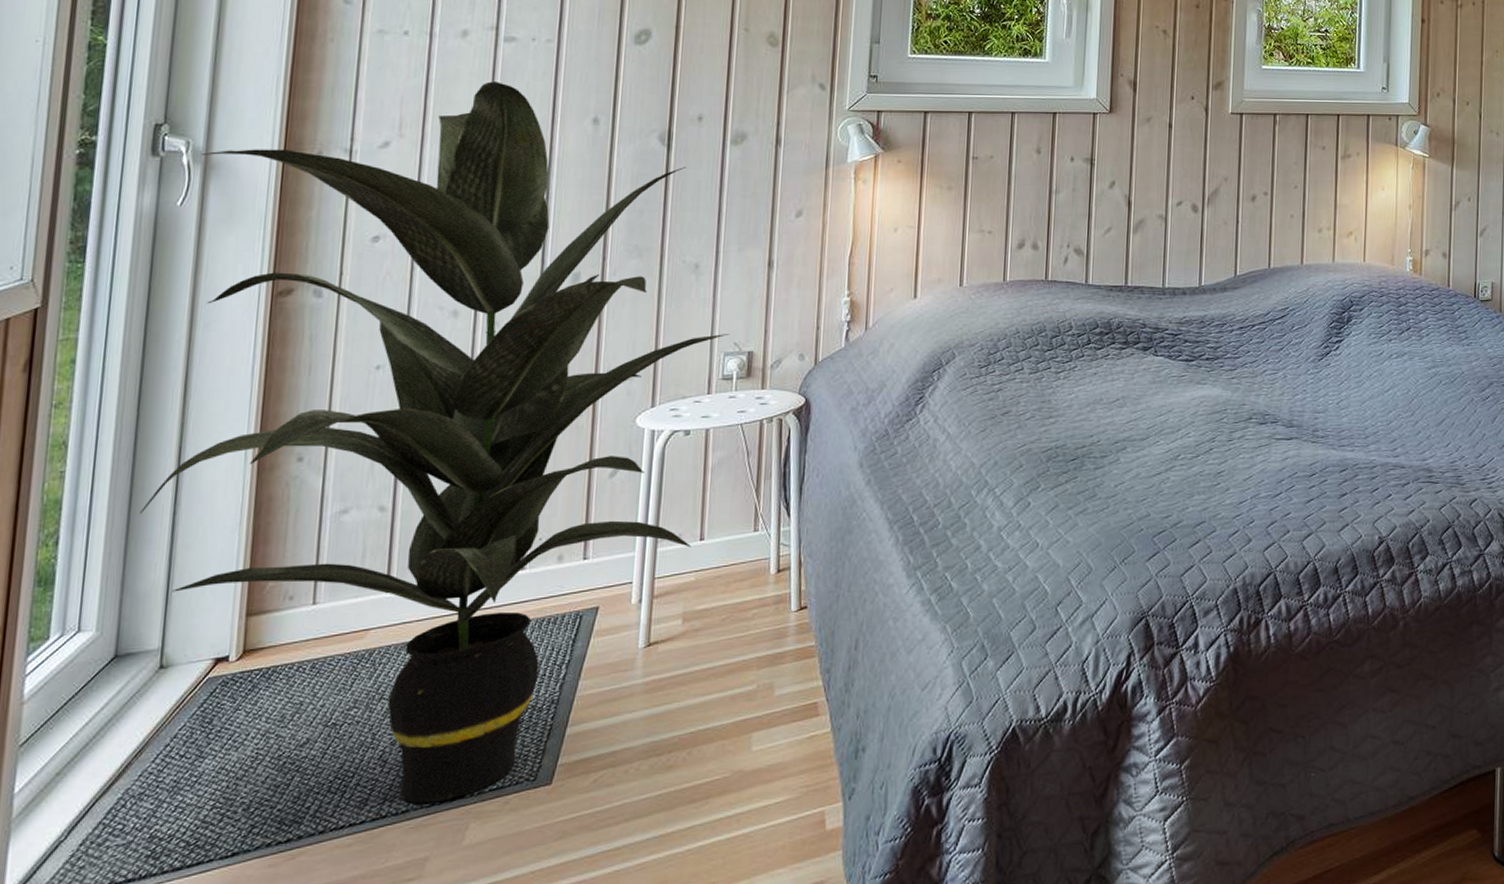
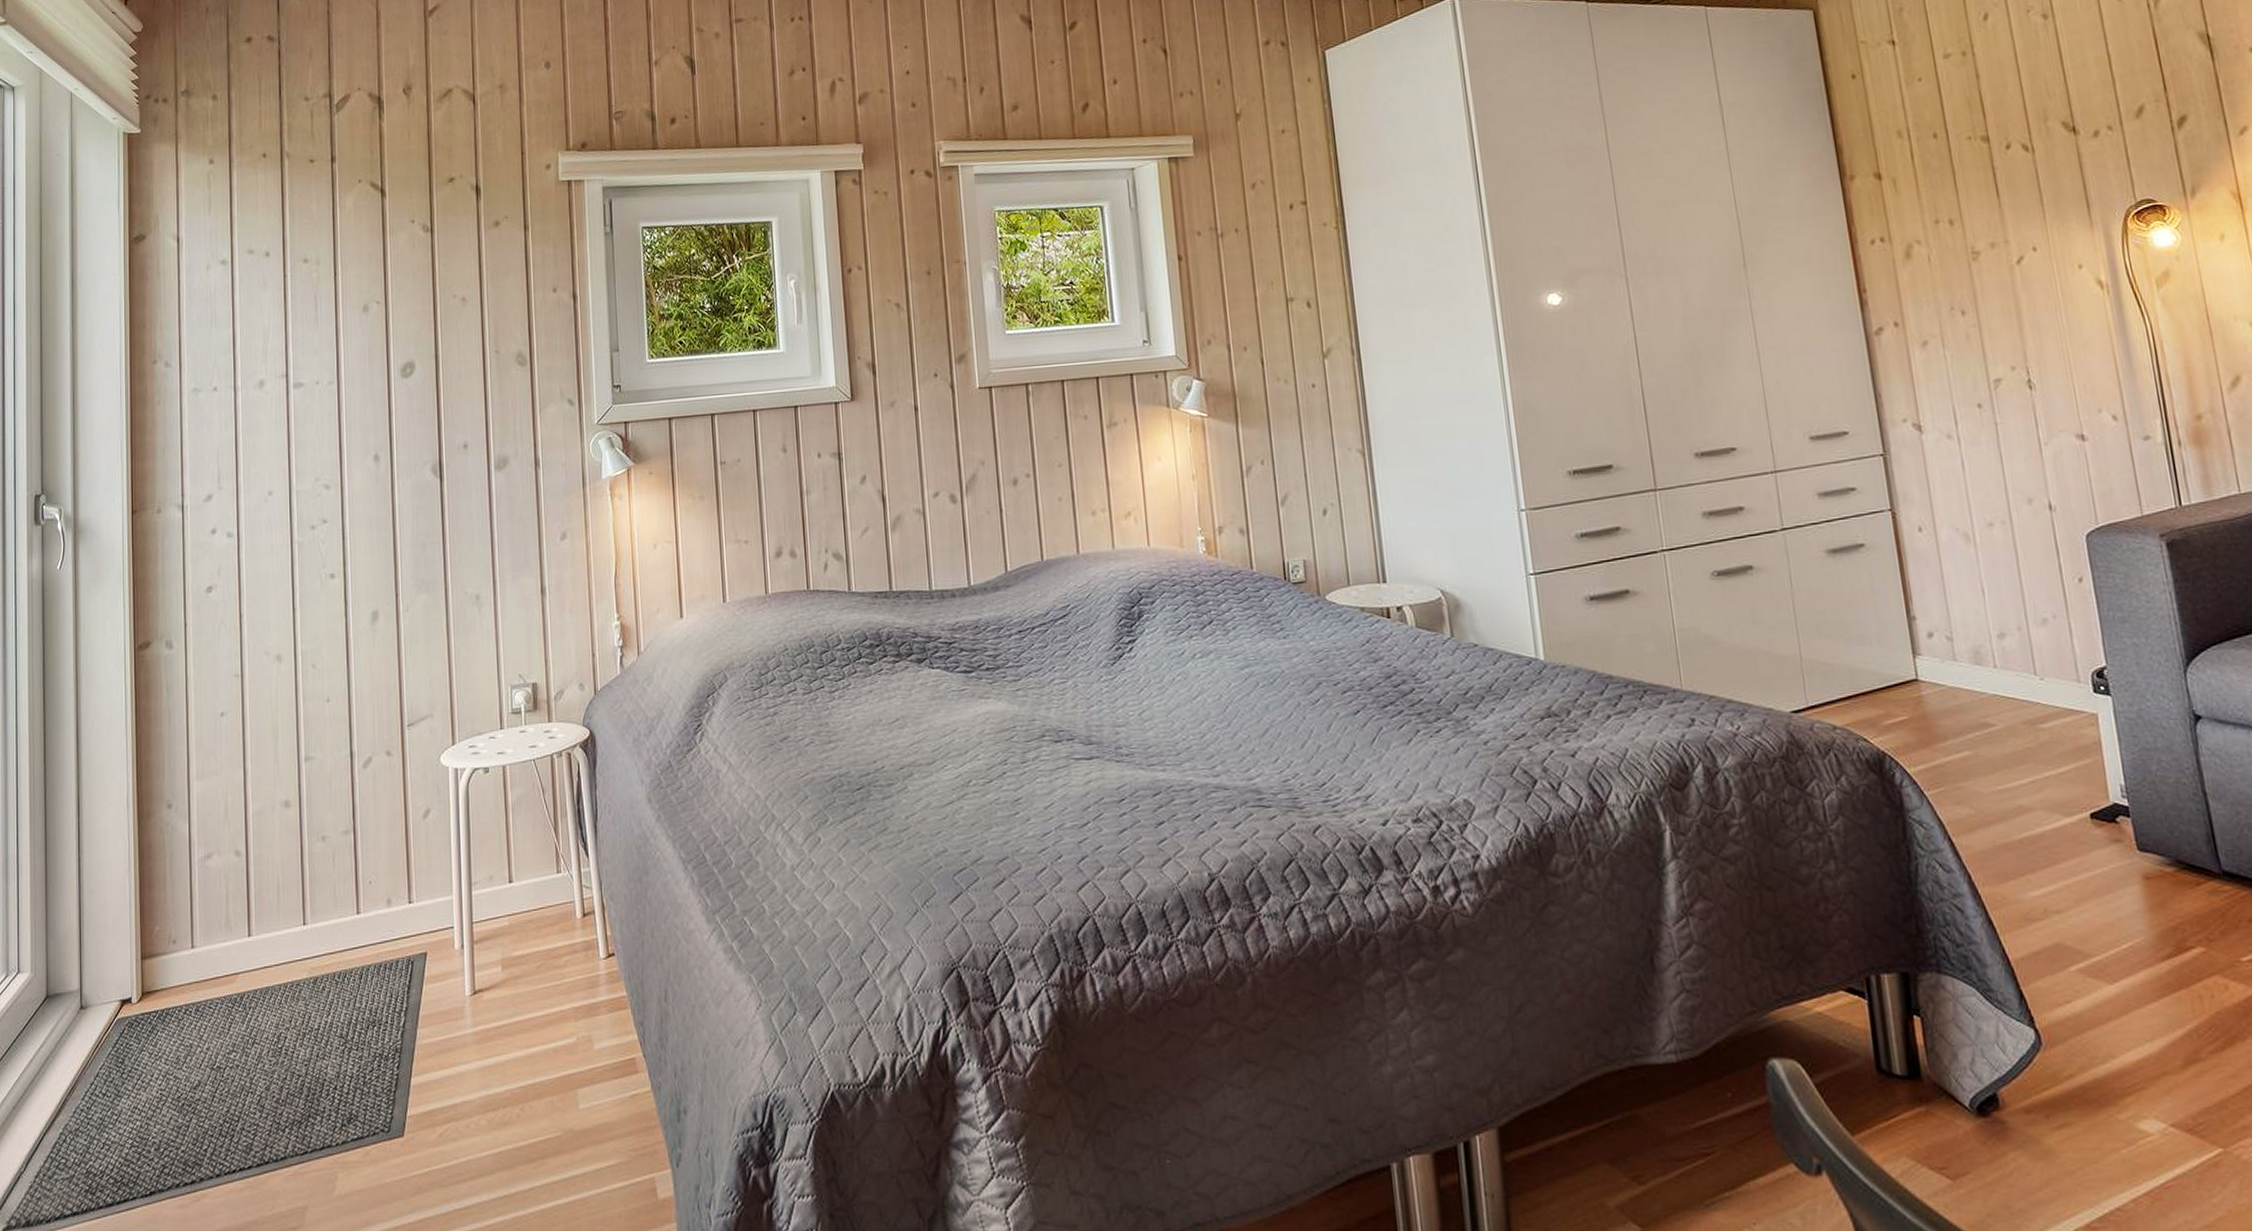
indoor plant: present [140,81,730,804] -> none [54,428,514,1151]

